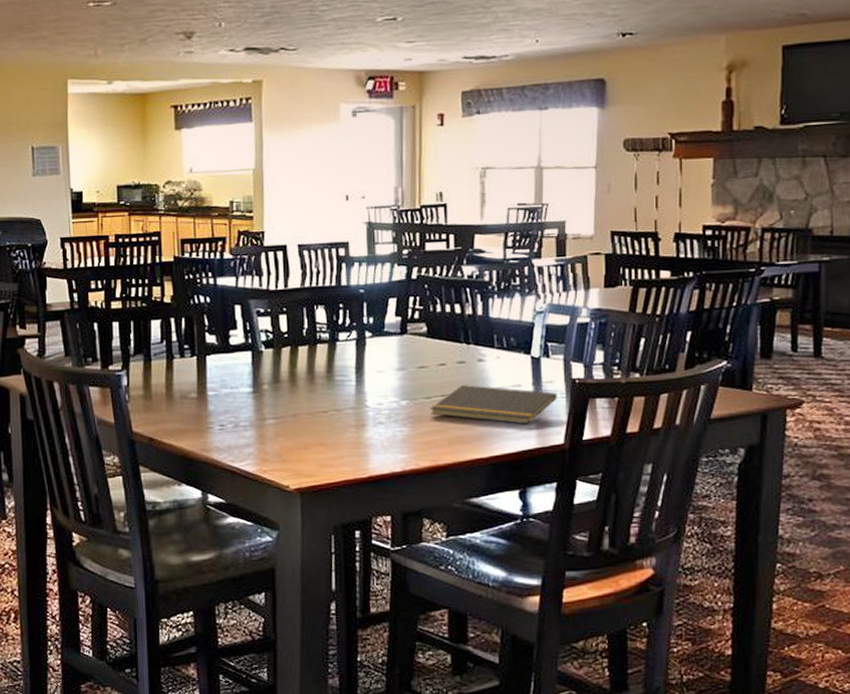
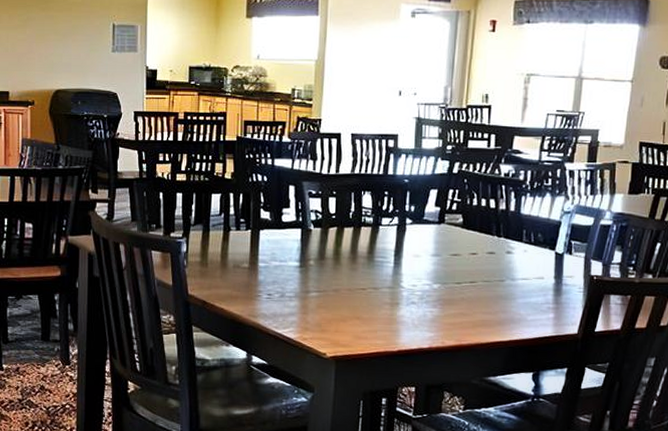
notepad: present [430,385,557,425] -> none [459,274,576,314]

